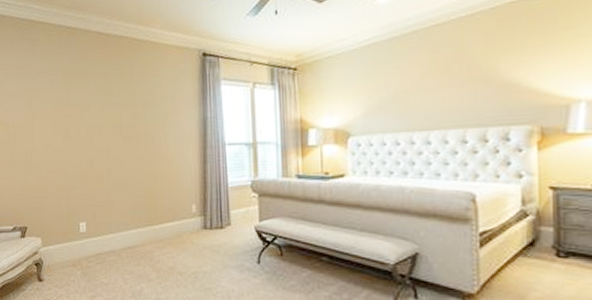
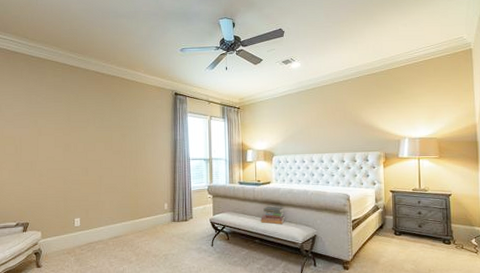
books: none [329,209,367,236] -> present [260,206,285,225]

